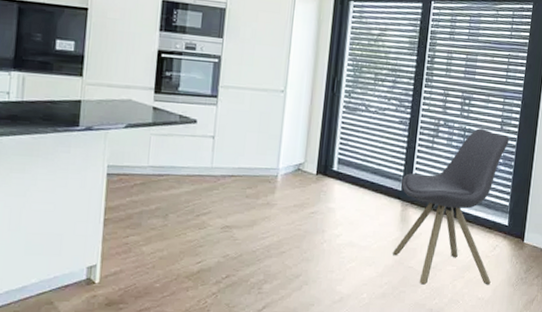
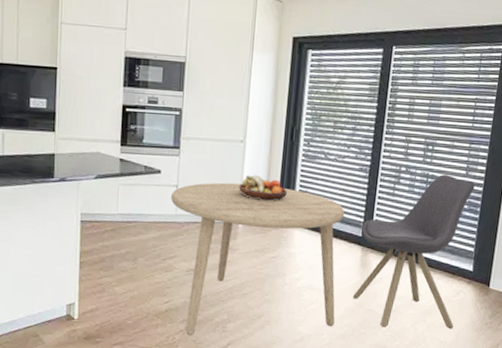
dining table: none [206,133,385,298] -> present [170,182,345,335]
fruit bowl: none [277,125,327,154] -> present [238,174,287,201]

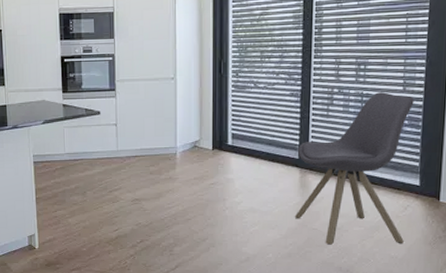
dining table: present [170,182,345,335] -> none [111,117,279,259]
fruit bowl: present [238,174,287,201] -> none [173,107,220,131]

